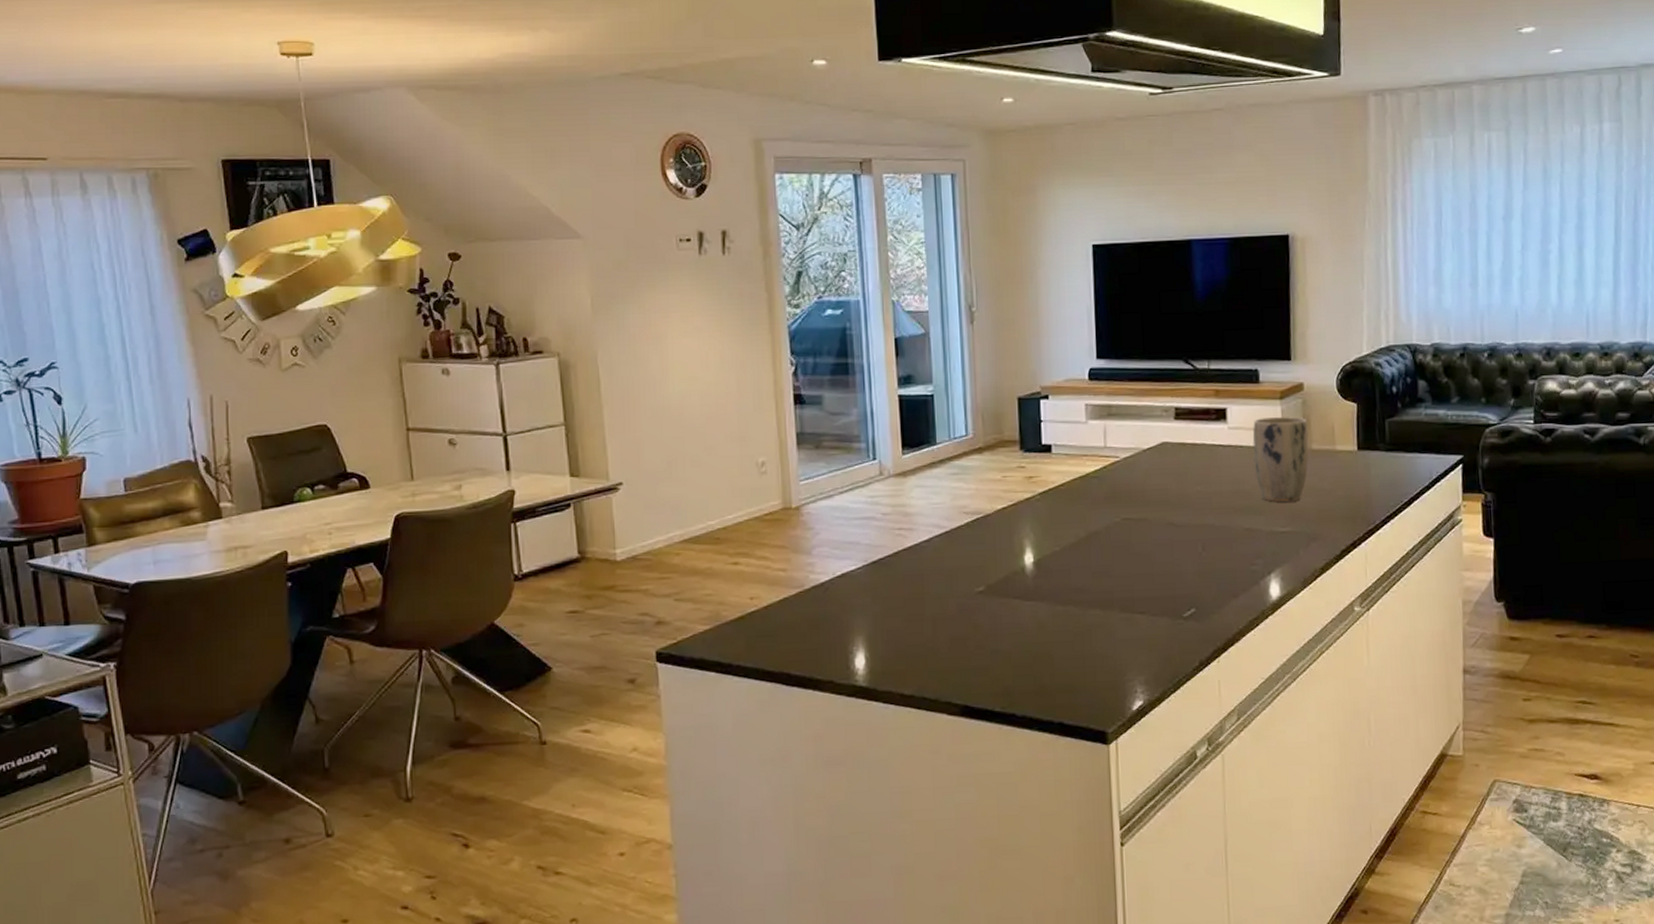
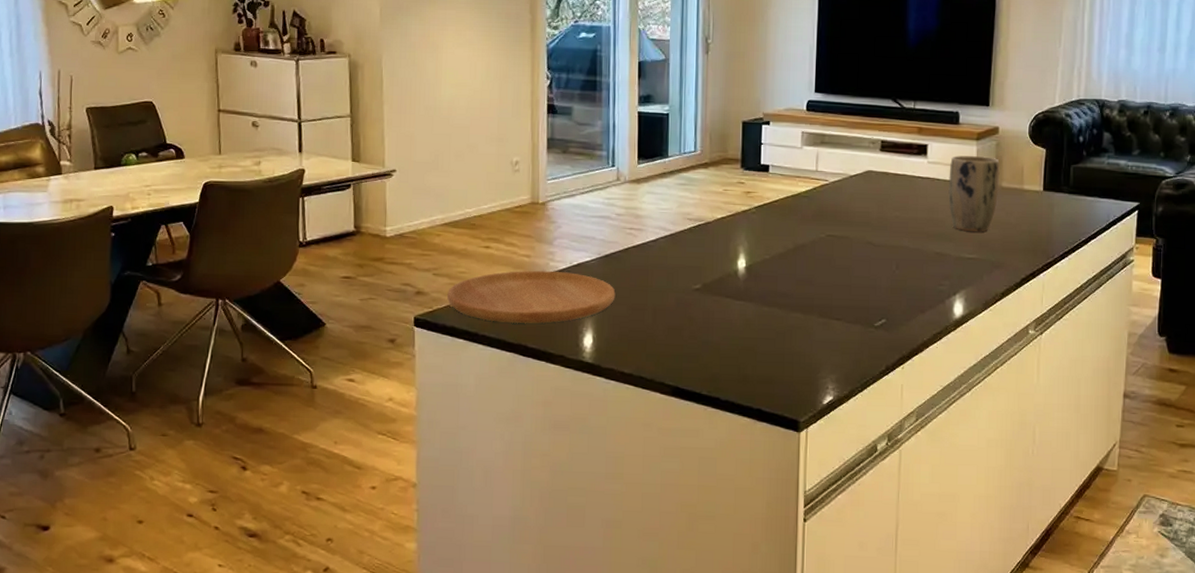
cutting board: none [692,584,888,649] -> present [446,270,616,324]

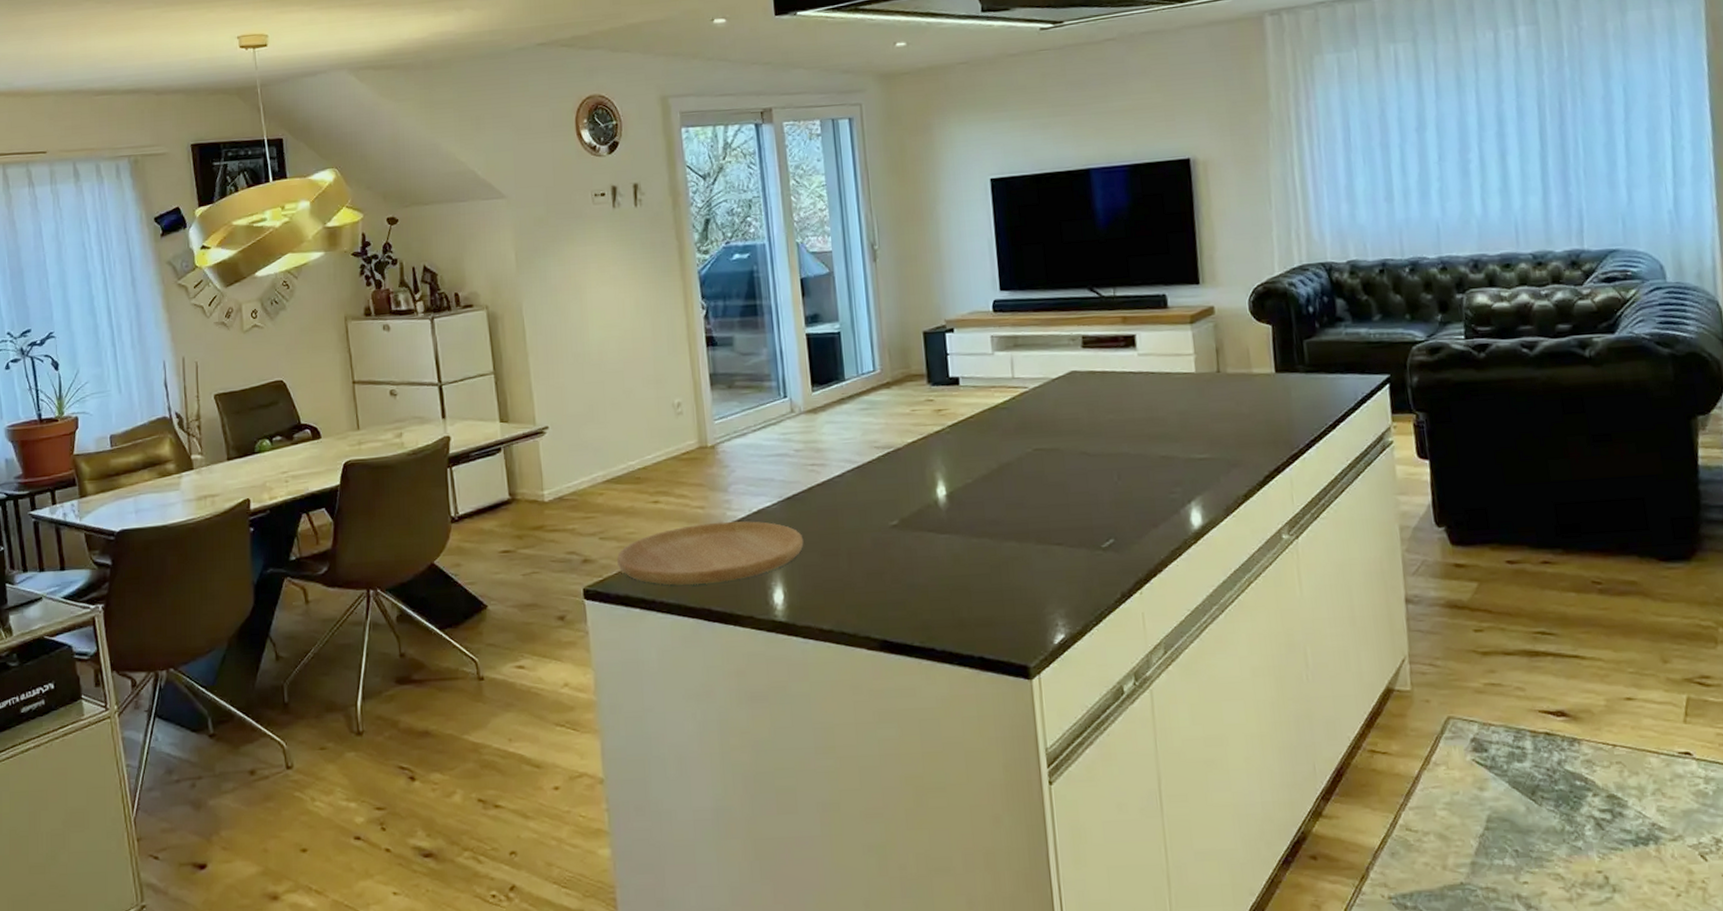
plant pot: present [948,156,1000,232] -> none [1164,341,1225,429]

